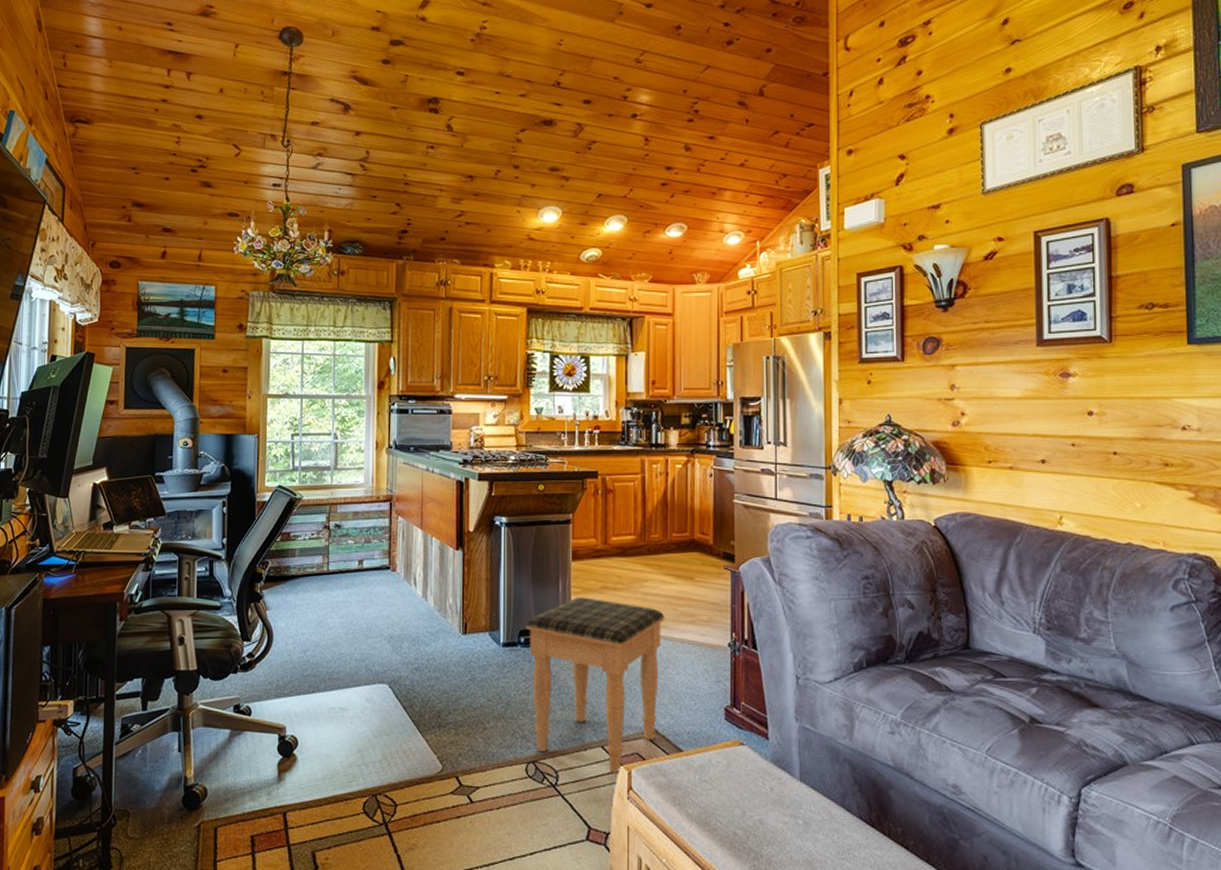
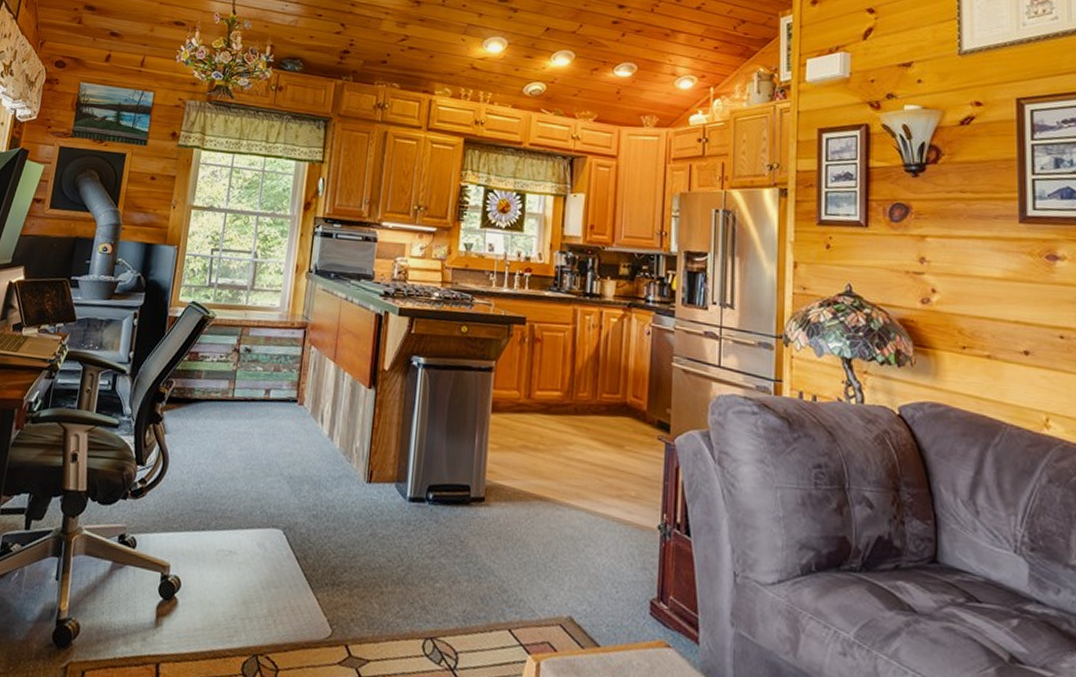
footstool: present [526,597,665,773] -> none [436,454,589,664]

